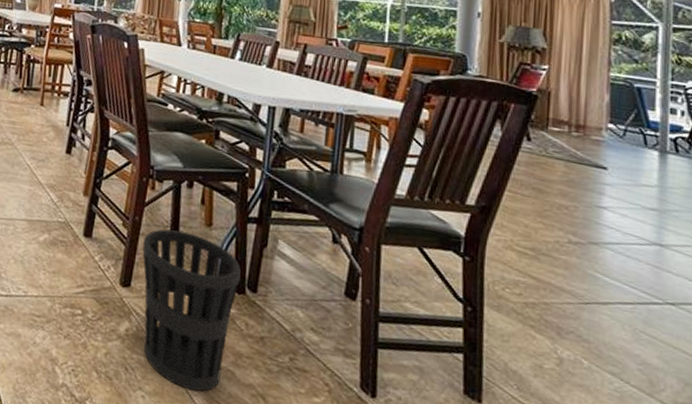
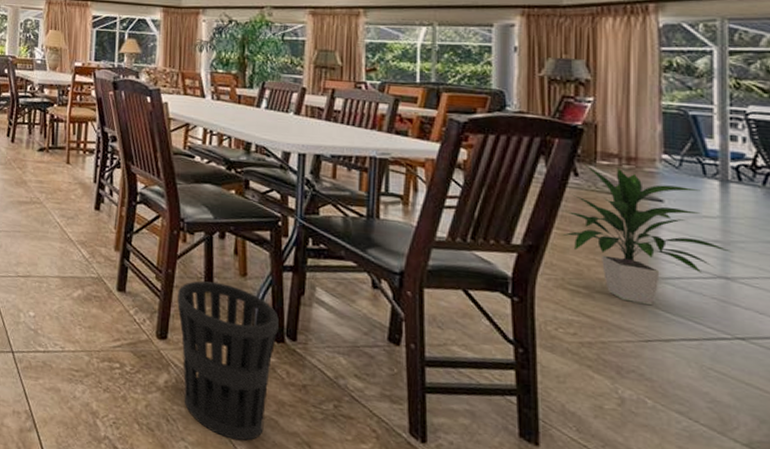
indoor plant: none [513,128,669,269] -> present [562,163,734,306]

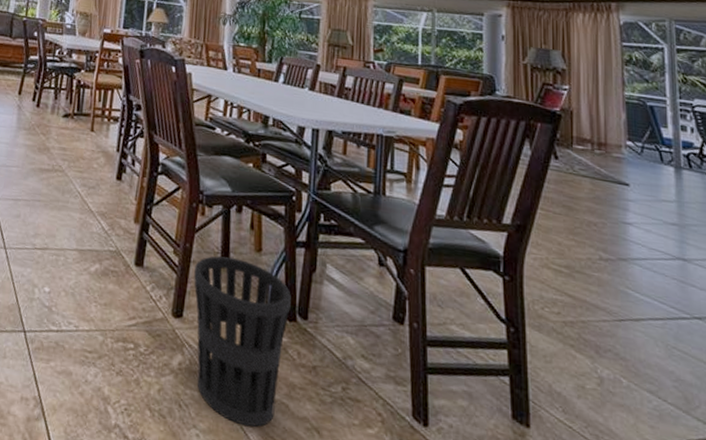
indoor plant: present [562,163,734,306] -> none [545,147,689,286]

